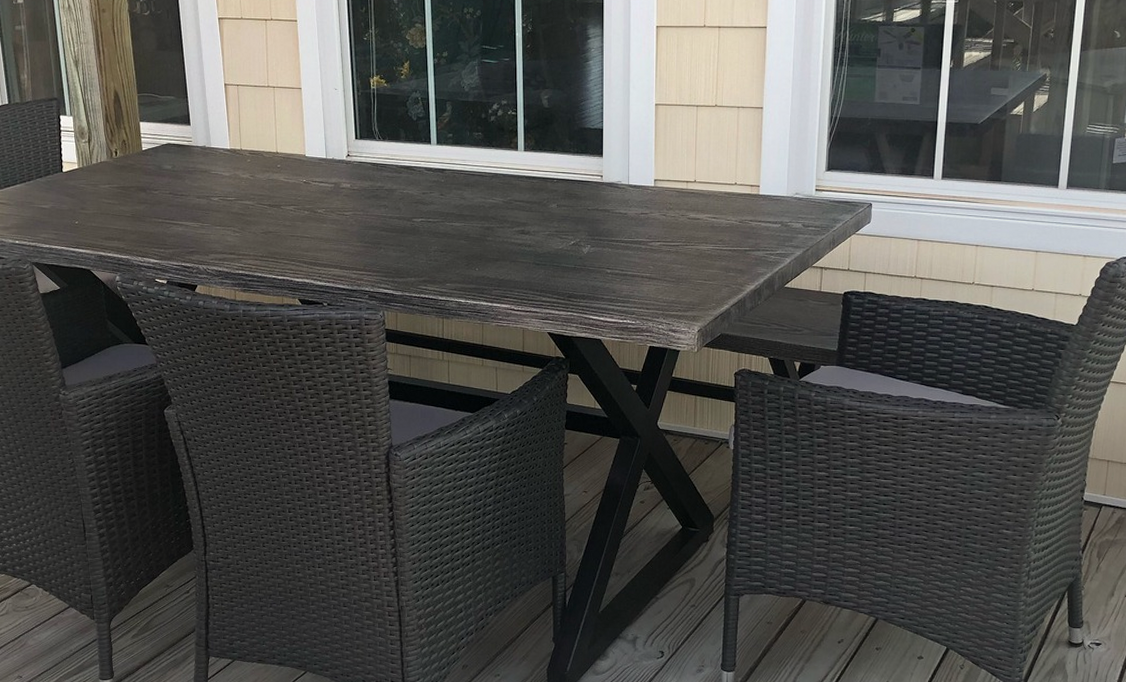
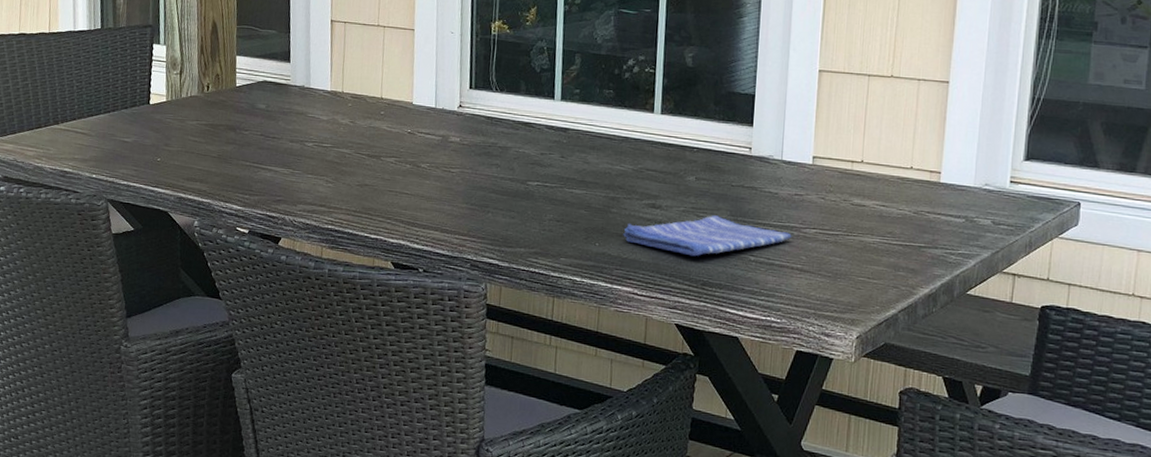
dish towel: none [499,236,641,273] -> present [623,215,792,257]

